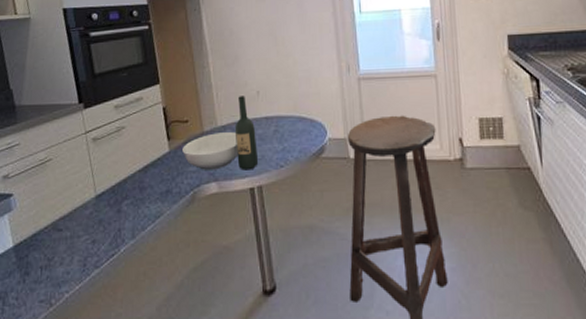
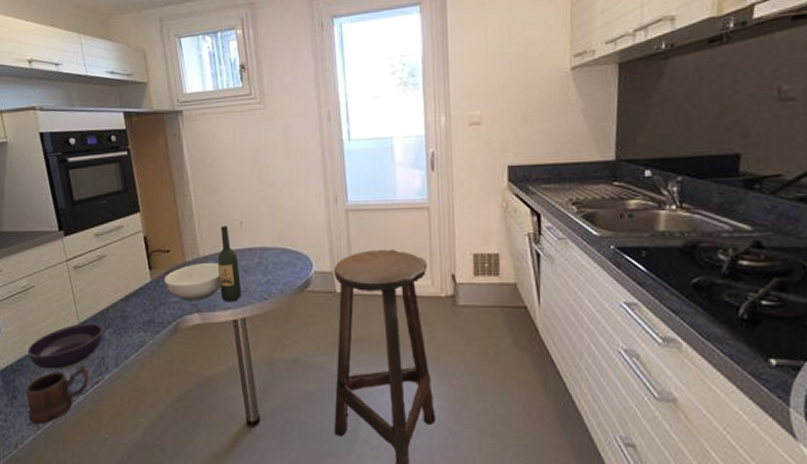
mug: none [38,237,105,300] -> present [25,364,89,424]
bowl: none [42,194,120,244] -> present [27,322,103,371]

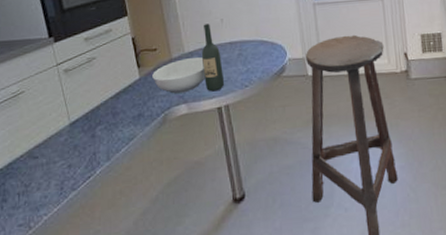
mug: present [25,364,89,424] -> none [16,161,81,224]
bowl: present [27,322,103,371] -> none [18,121,94,170]

